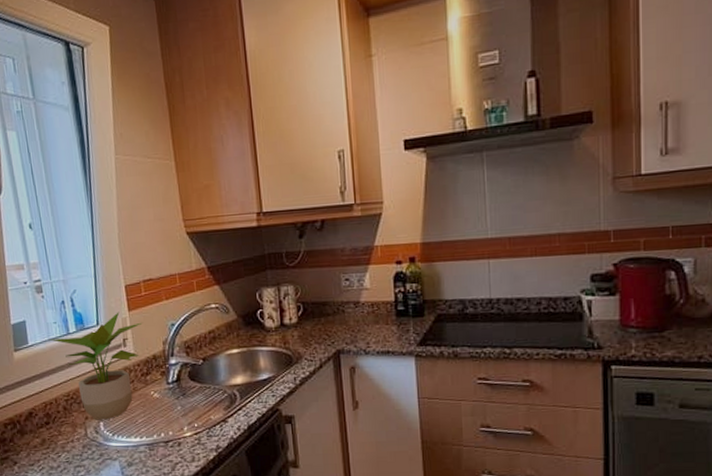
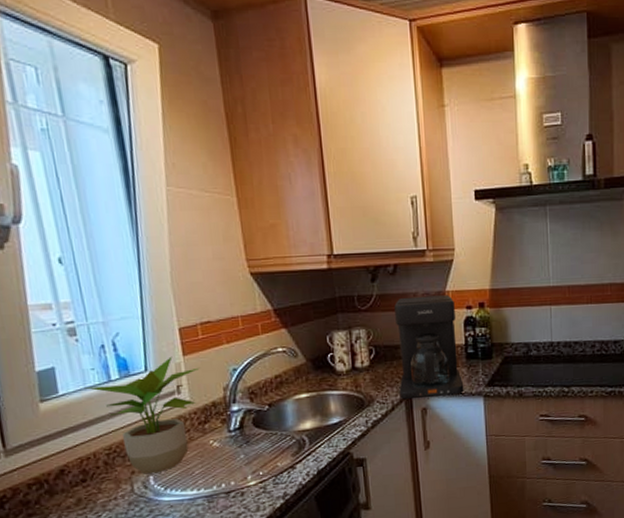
coffee maker: none [322,250,394,358] -> present [394,295,464,400]

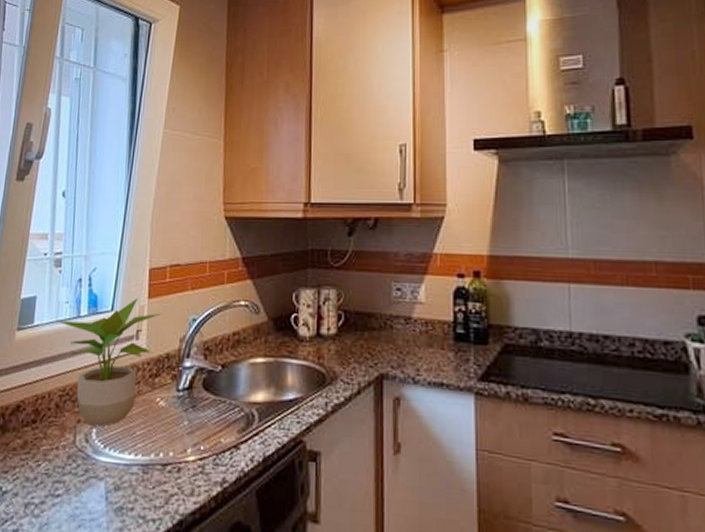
coffee maker: present [394,295,464,400] -> none [368,256,450,386]

